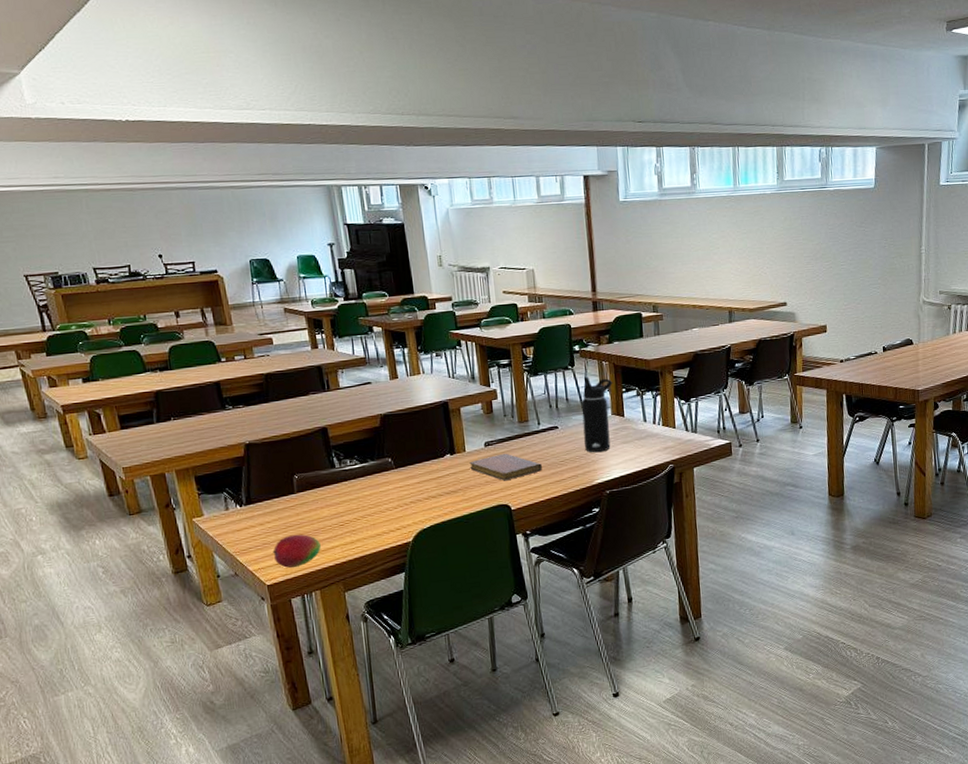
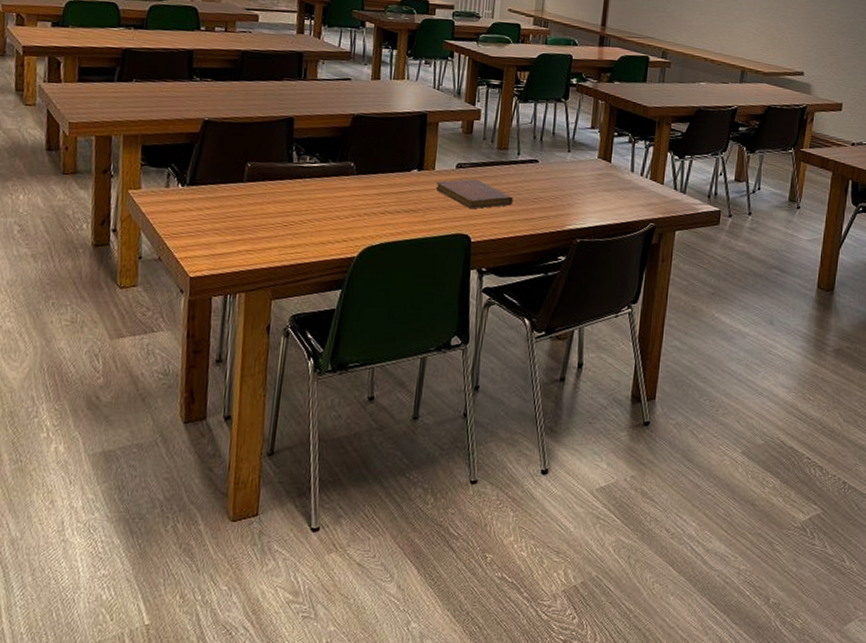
fruit: present [272,534,321,568] -> none [204,226,258,263]
water bottle: present [581,376,613,453] -> none [563,112,606,196]

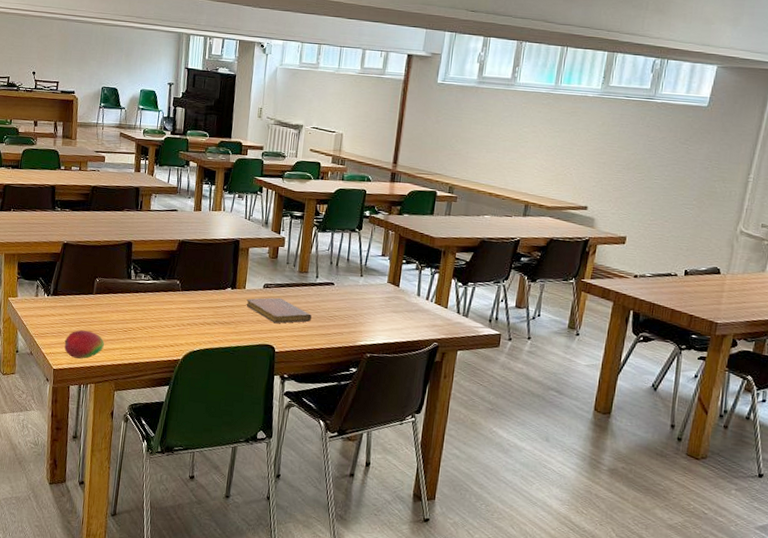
fruit: none [204,226,258,263] -> present [64,329,104,359]

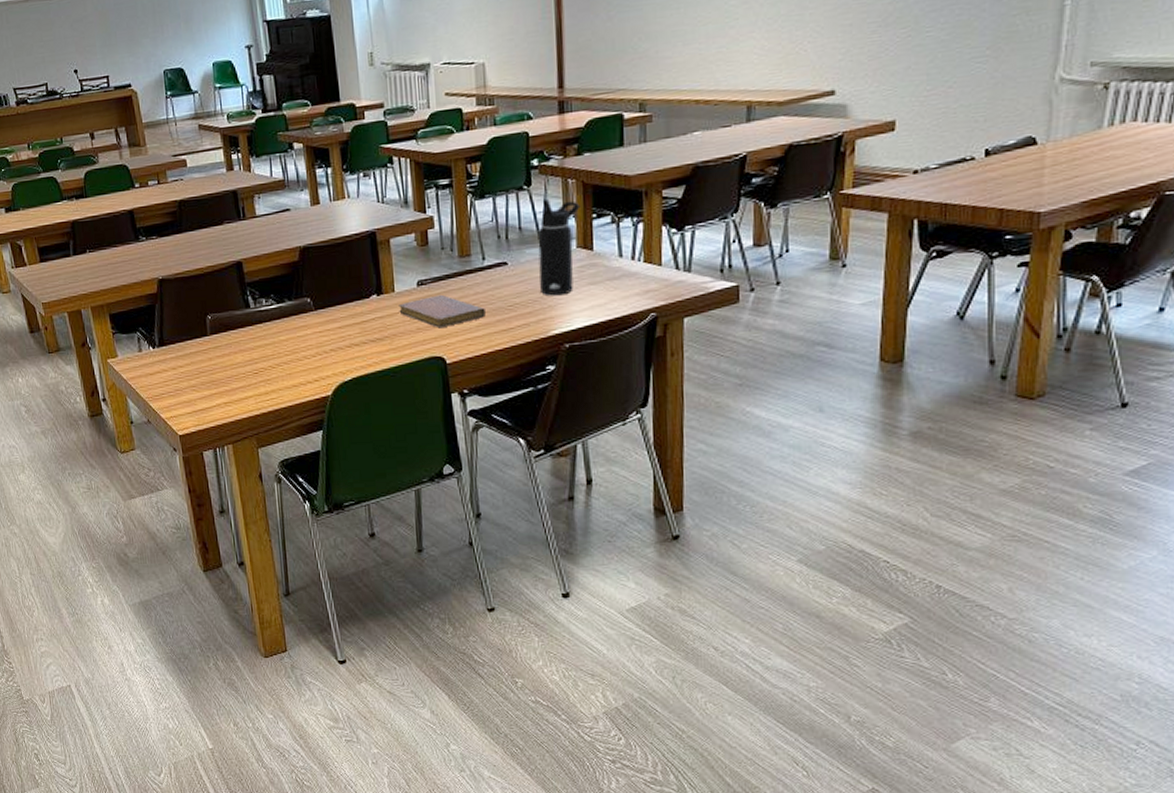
fruit: present [64,329,104,359] -> none [185,381,234,418]
water bottle: none [355,241,395,316] -> present [538,198,580,296]

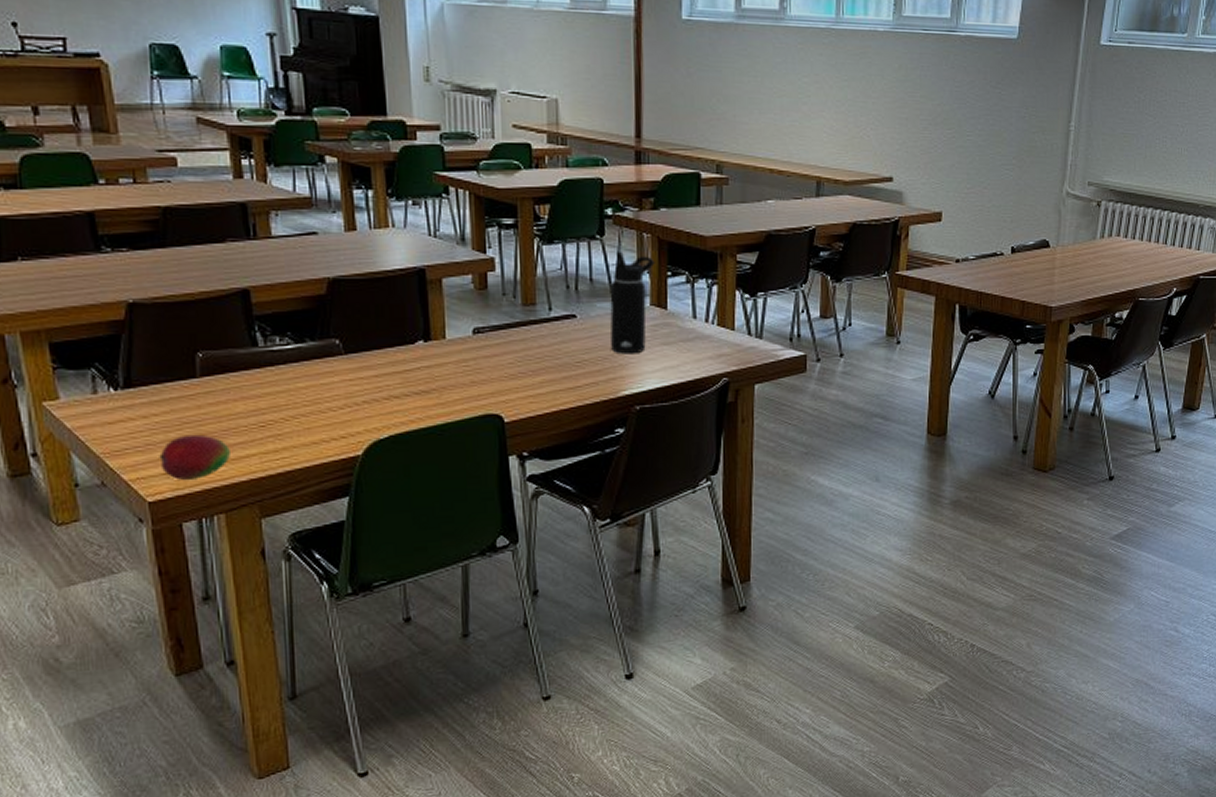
fruit: none [185,381,234,418] -> present [159,434,230,480]
notebook: present [399,294,485,329] -> none [450,345,550,383]

